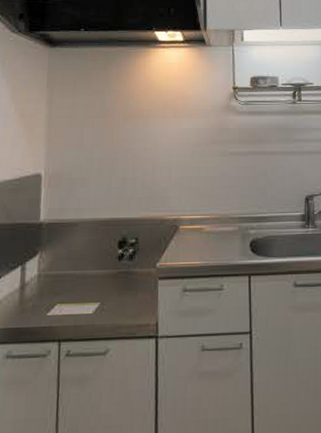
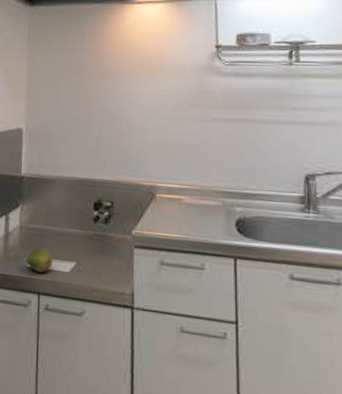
fruit: none [45,294,75,319] -> present [26,248,53,273]

